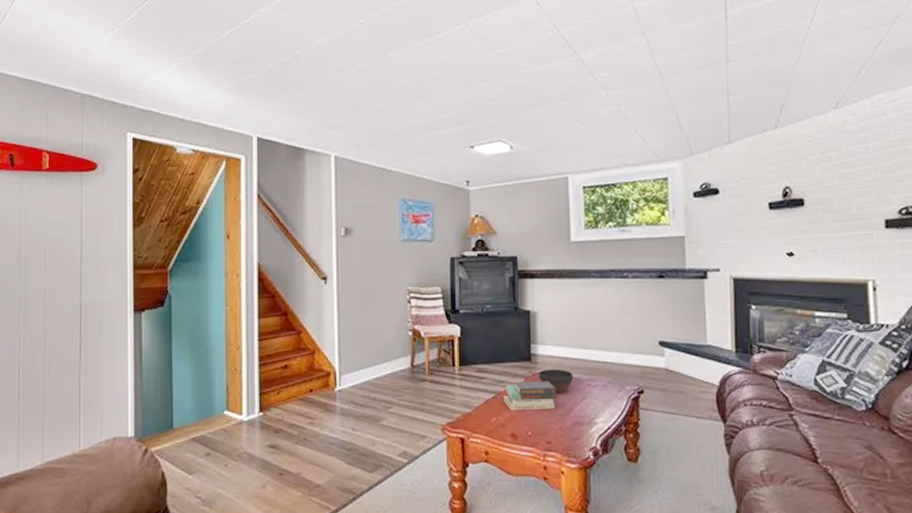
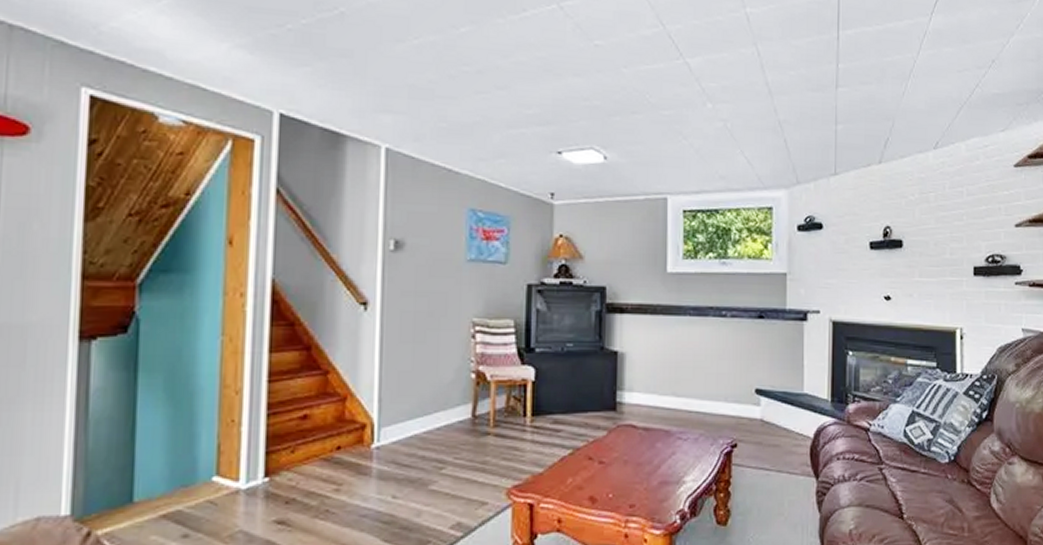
books: present [503,381,557,411] -> none [582,434,643,470]
bowl: present [538,369,574,393] -> none [623,419,663,448]

